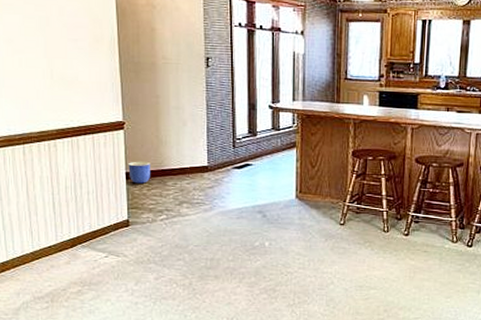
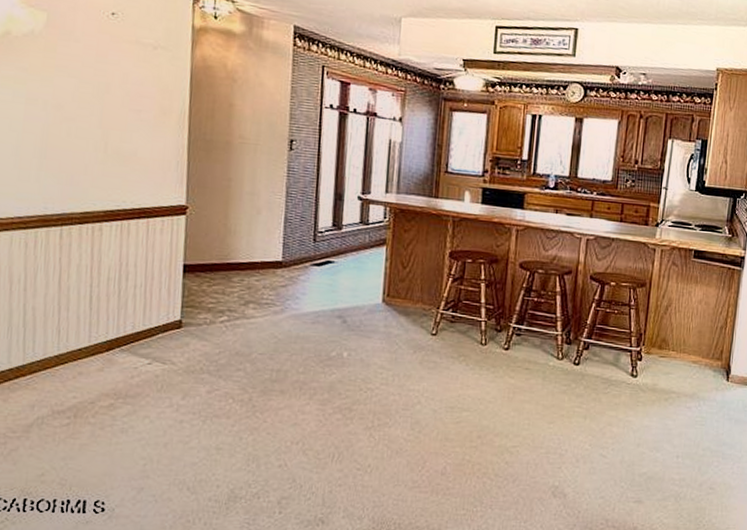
planter: present [128,161,151,184] -> none [187,252,215,279]

